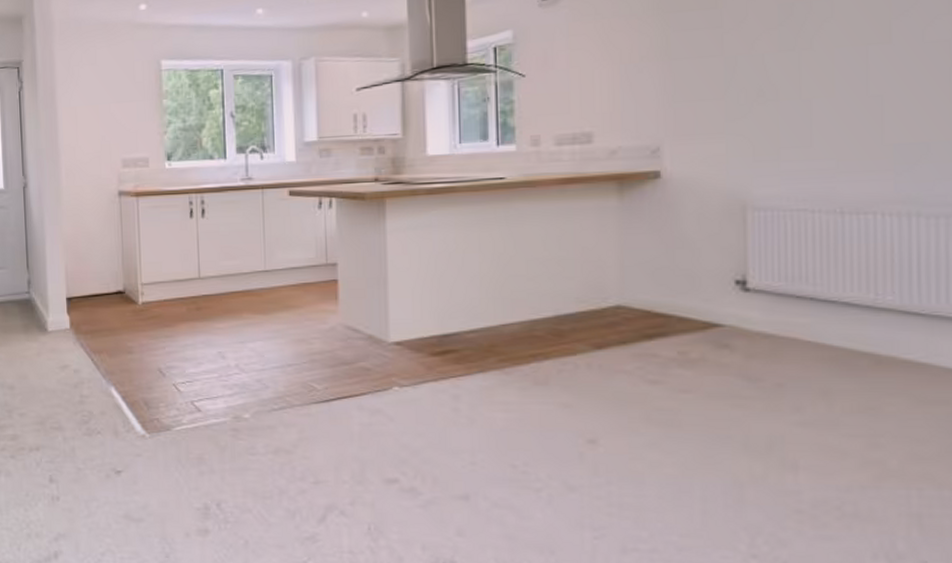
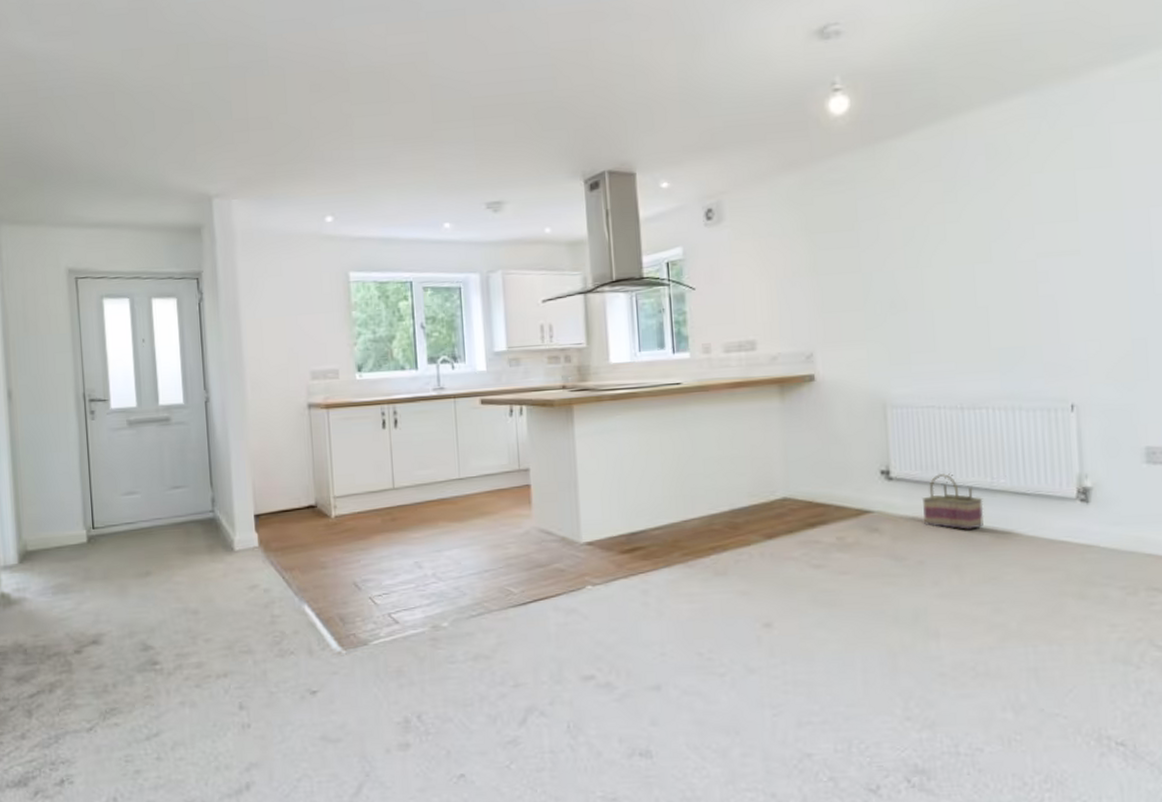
basket: none [784,285,863,353] -> present [921,472,984,531]

